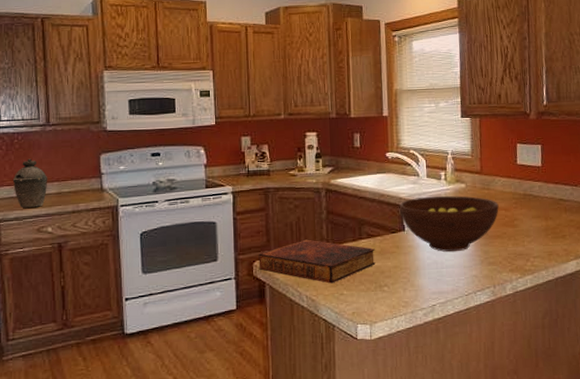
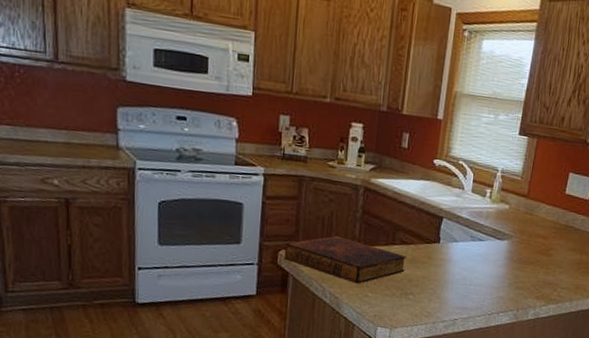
kettle: present [12,158,48,209] -> none [12,97,55,156]
fruit bowl: present [400,195,499,252] -> none [438,211,539,272]

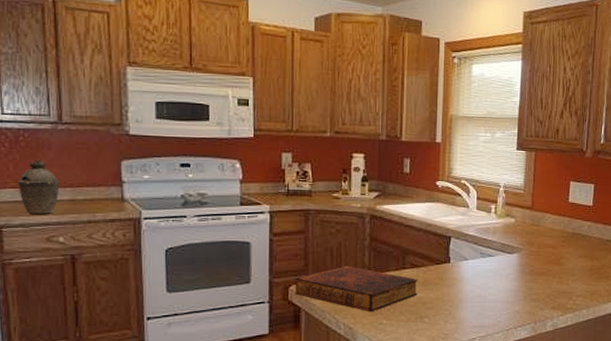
kettle: none [12,97,55,156] -> present [17,159,60,215]

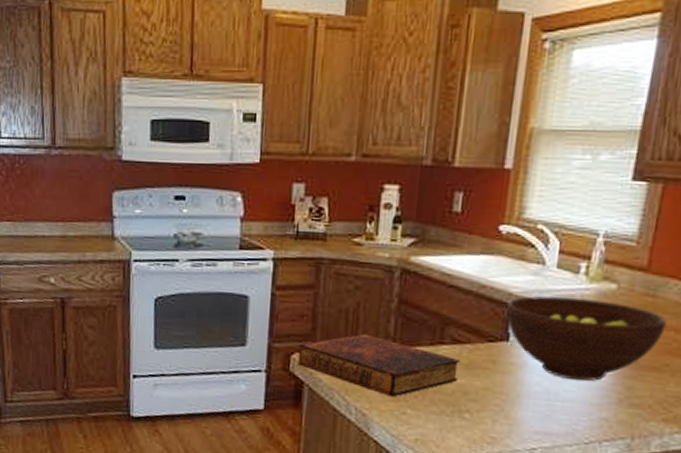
kettle: present [17,159,60,215] -> none [13,189,52,252]
fruit bowl: none [447,229,547,287] -> present [506,296,667,382]

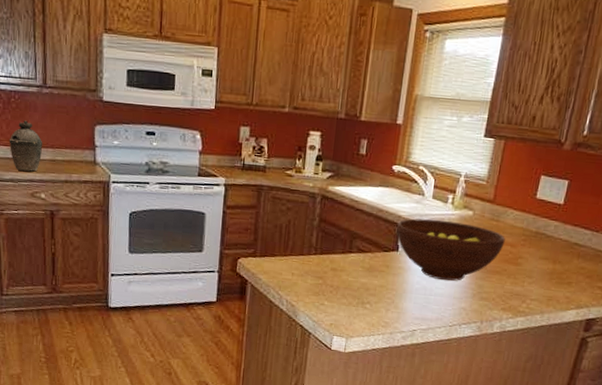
kettle: none [13,189,52,252] -> present [9,120,43,172]
book: present [297,333,460,397] -> none [243,244,364,292]

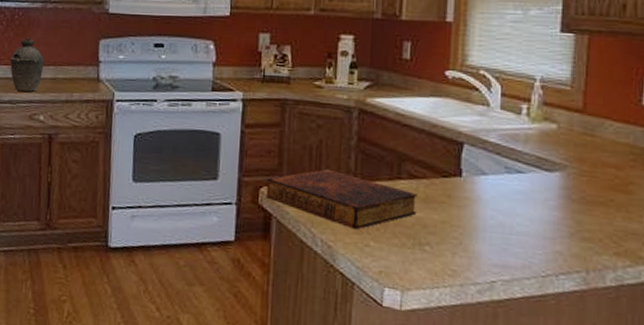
book: none [243,244,364,292] -> present [266,169,418,230]
fruit bowl: present [397,218,506,281] -> none [458,134,606,216]

